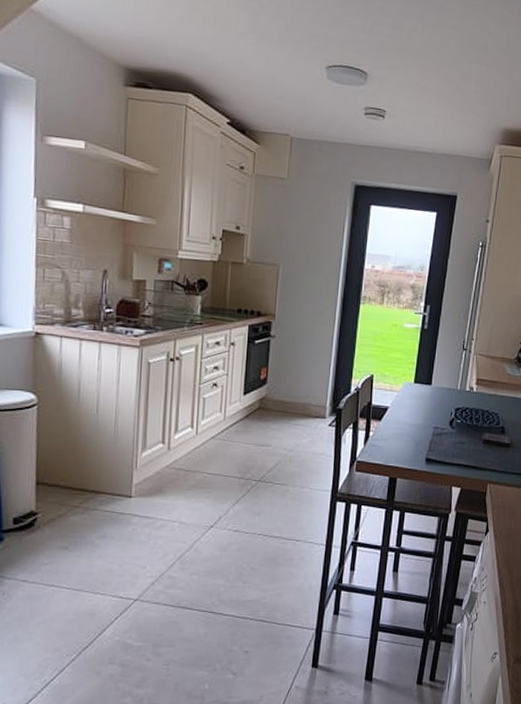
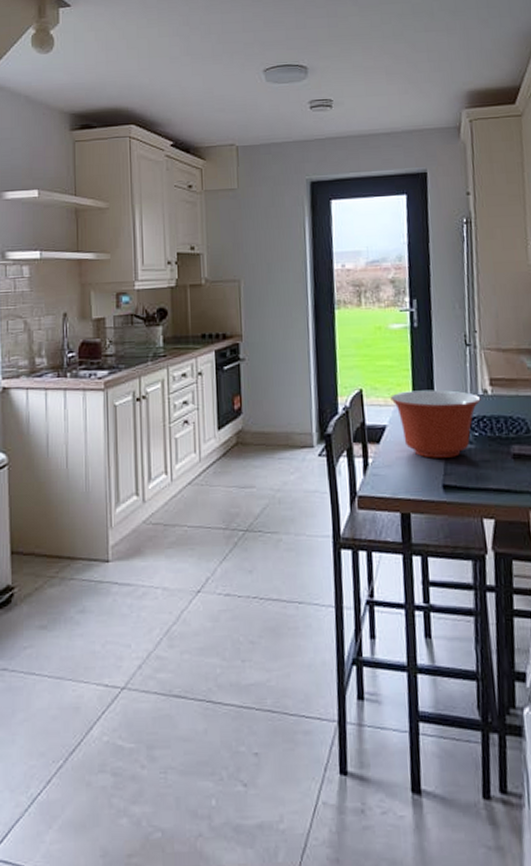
mixing bowl: none [395,381,467,438] -> present [390,389,481,458]

